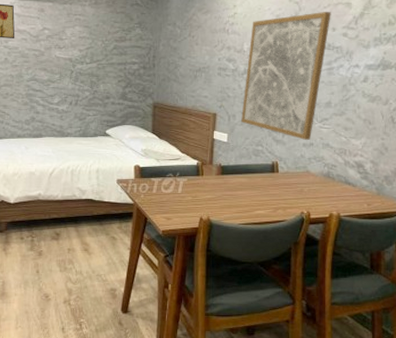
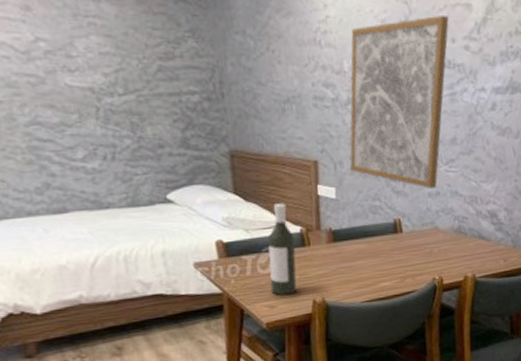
bottle: none [169,142,192,211] -> present [267,203,297,296]

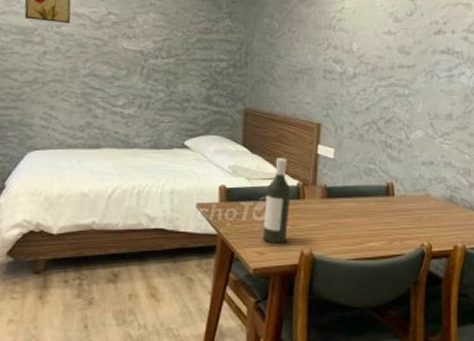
wall art: present [350,16,449,189] -> none [350,12,450,158]

